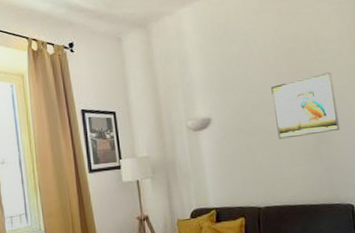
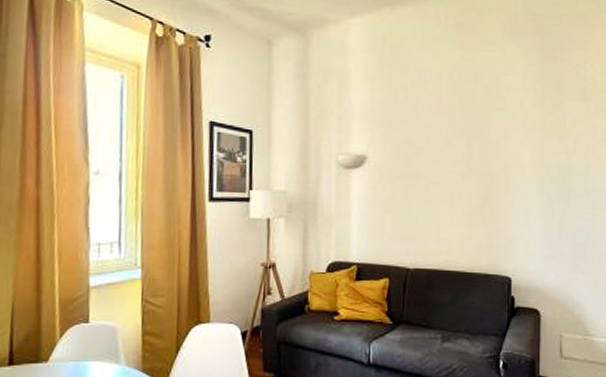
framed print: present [271,71,340,139] -> none [439,123,509,193]

